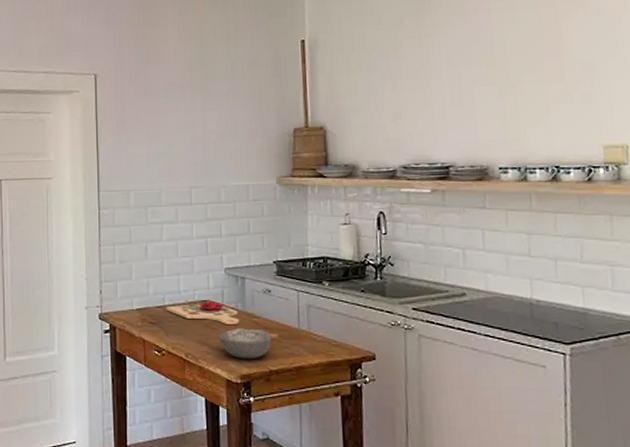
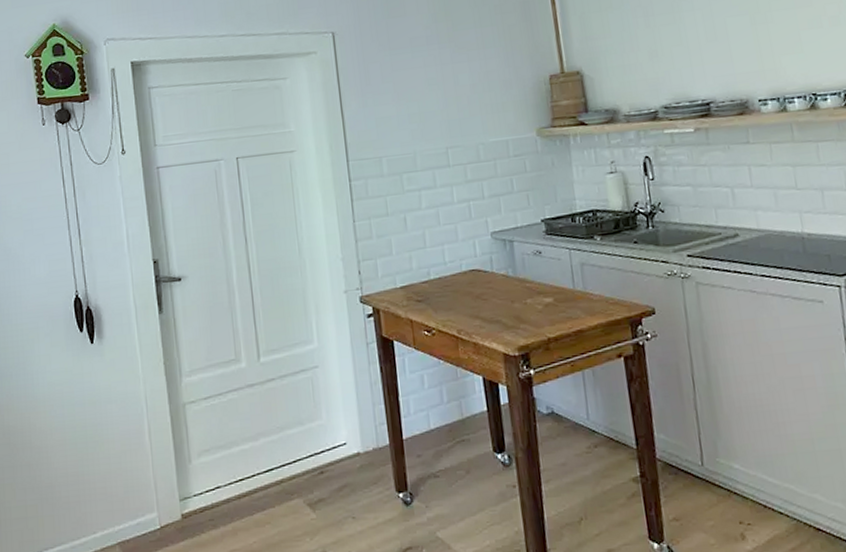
cutting board: present [166,299,240,324] -> none [432,267,513,294]
bowl: present [218,327,272,359] -> none [490,294,547,330]

